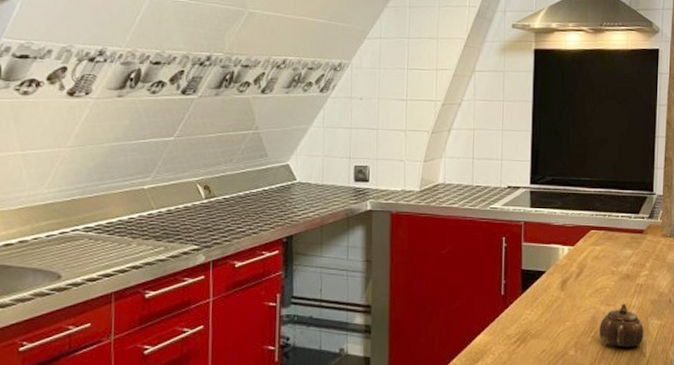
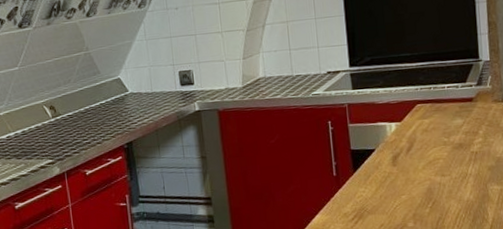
teapot: present [599,303,644,348] -> none [436,172,485,216]

